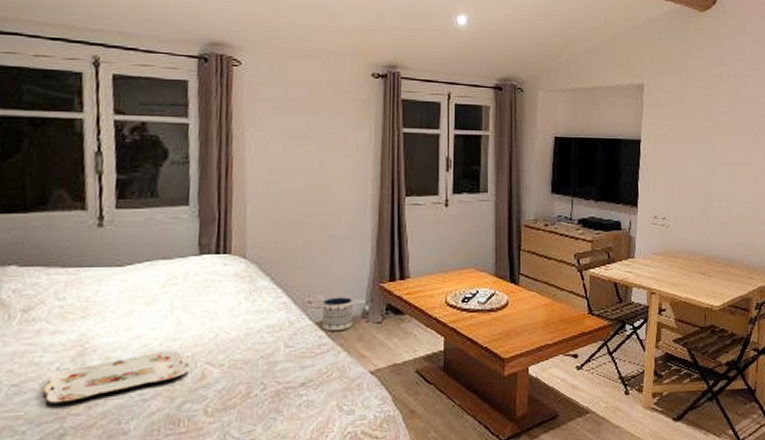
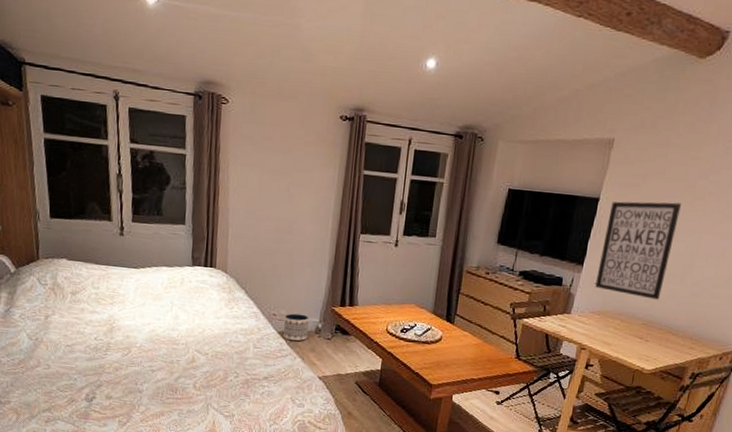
serving tray: present [43,351,189,404] -> none [87,336,184,364]
wall art: none [652,139,713,234] -> present [595,201,681,300]

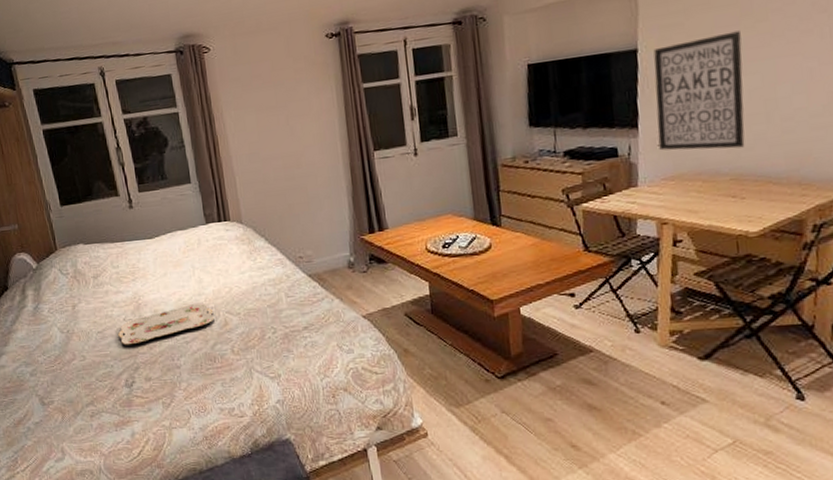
serving tray: none [87,336,184,364] -> present [118,303,214,345]
planter: present [283,313,309,342] -> none [311,250,341,282]

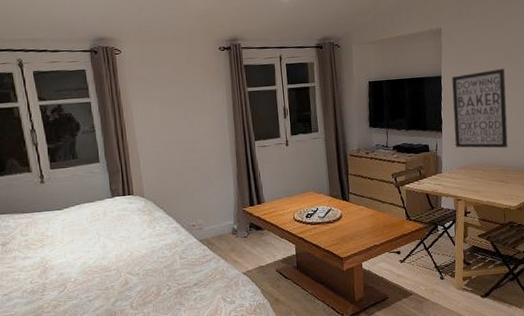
serving tray: present [118,303,214,345] -> none [24,266,116,306]

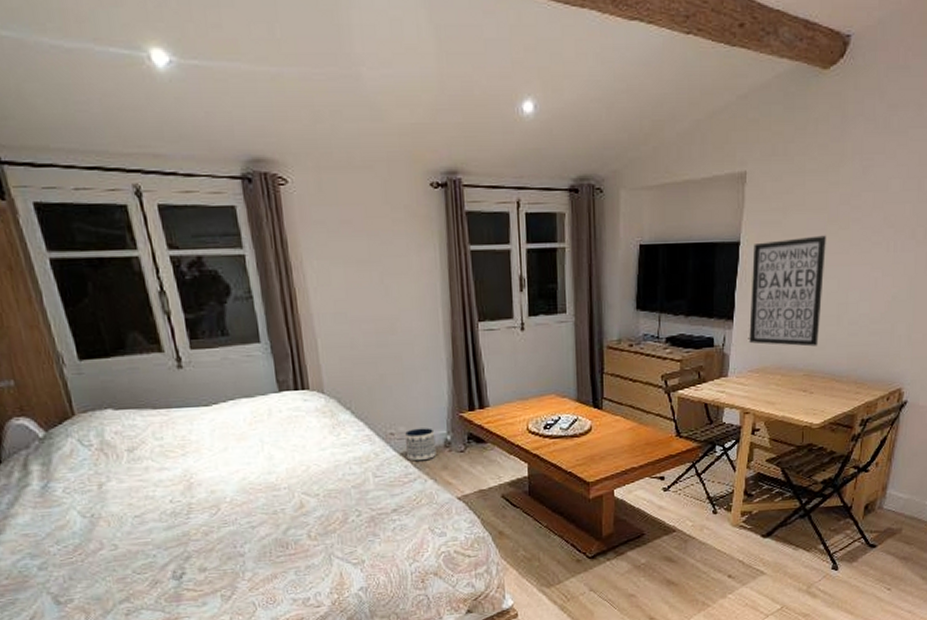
planter: none [202,220,227,246] -> present [404,428,436,462]

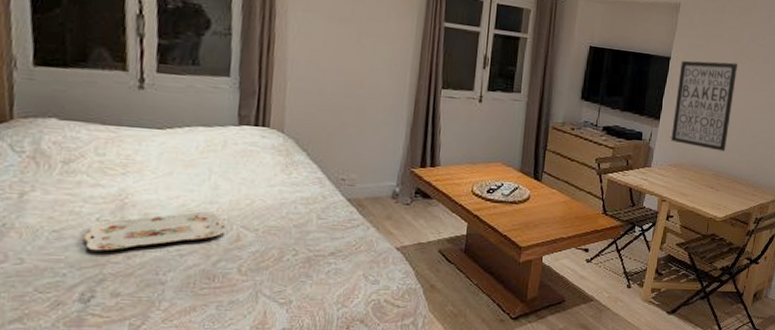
serving tray: none [163,483,287,531] -> present [84,212,225,251]
planter: present [404,428,436,462] -> none [353,177,385,209]

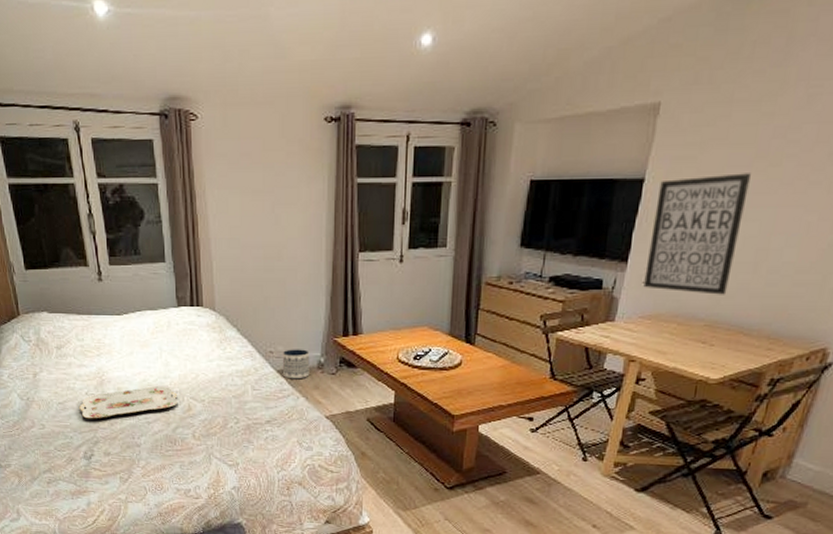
planter: none [353,177,385,209] -> present [282,349,310,379]

